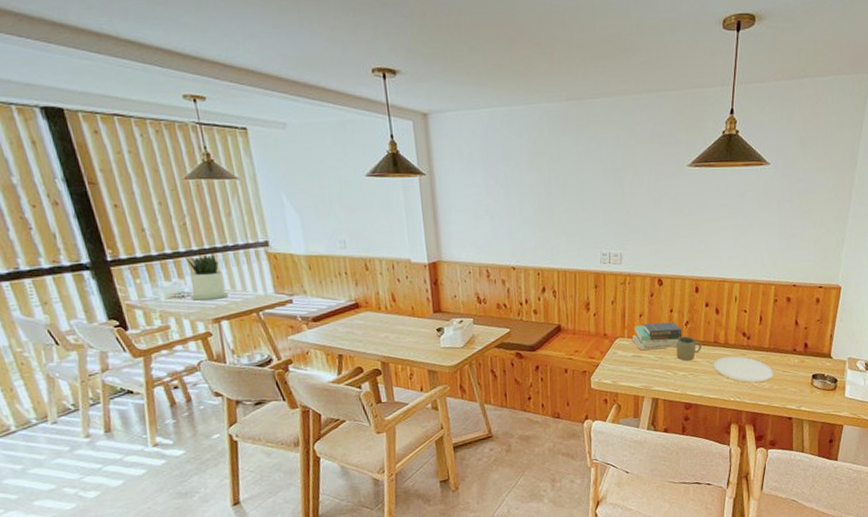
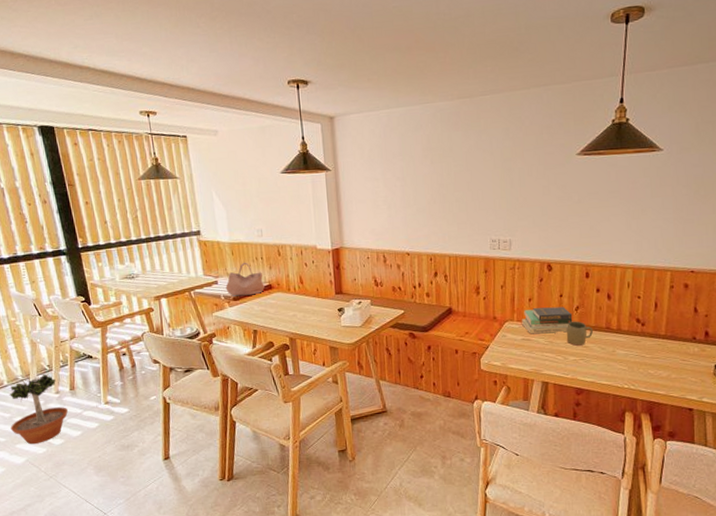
potted tree: none [19,411,104,499] -> present [9,370,69,444]
planter: present [185,254,229,301] -> none [136,242,168,281]
handbag: none [302,277,350,317] -> present [225,262,265,296]
plate: present [714,356,774,383] -> none [606,342,672,371]

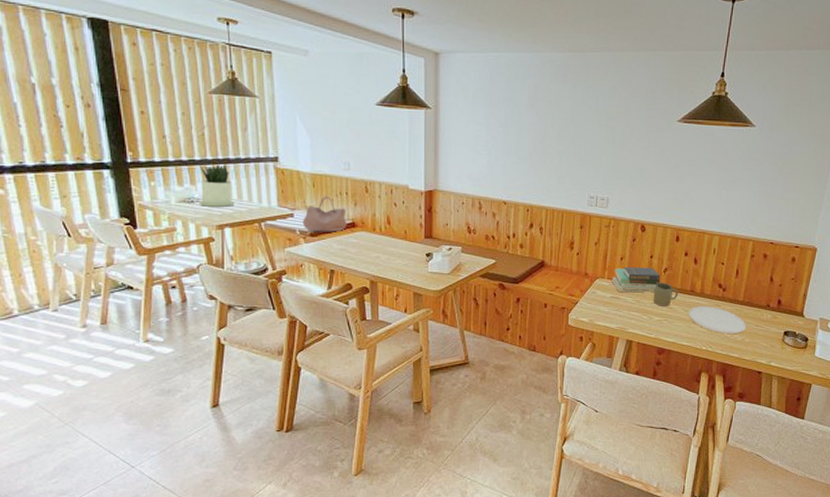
potted tree: present [9,370,69,444] -> none [17,298,97,385]
planter: none [136,242,168,281] -> present [199,164,235,207]
plate: none [606,342,672,371] -> present [689,306,747,334]

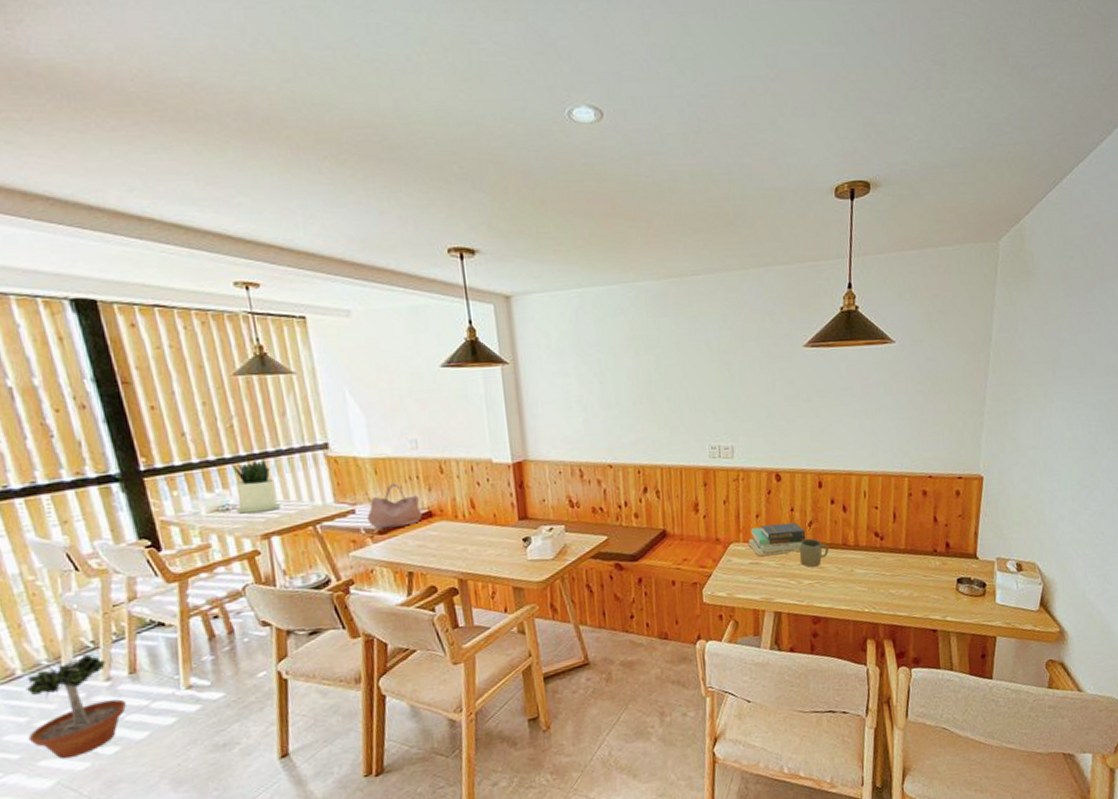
potted tree: none [17,298,97,385] -> present [25,651,127,758]
plate: present [689,306,747,334] -> none [844,559,913,591]

